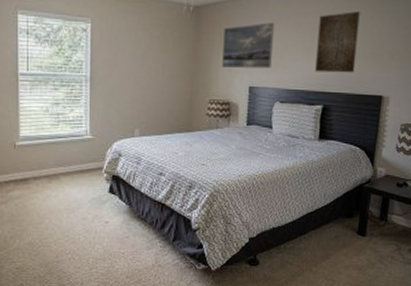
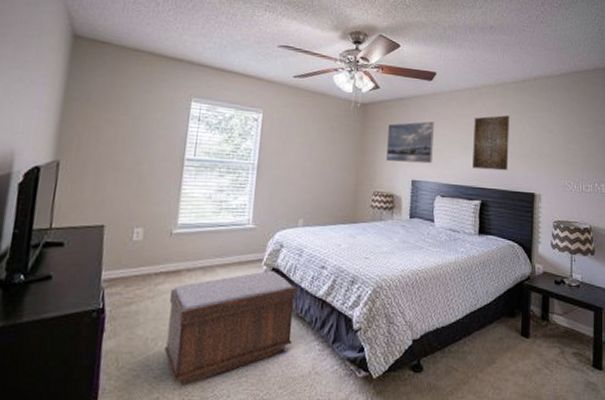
bench: none [22,178,137,275] -> present [164,271,297,386]

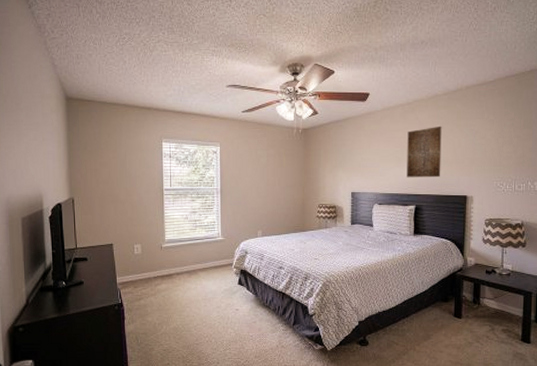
bench: present [164,271,297,386] -> none [167,272,262,356]
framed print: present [386,121,434,164] -> none [328,139,369,178]

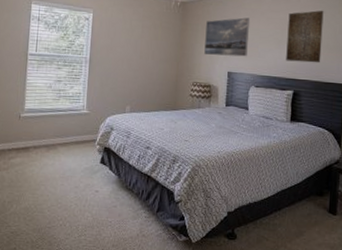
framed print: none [328,139,369,178] -> present [204,17,249,57]

